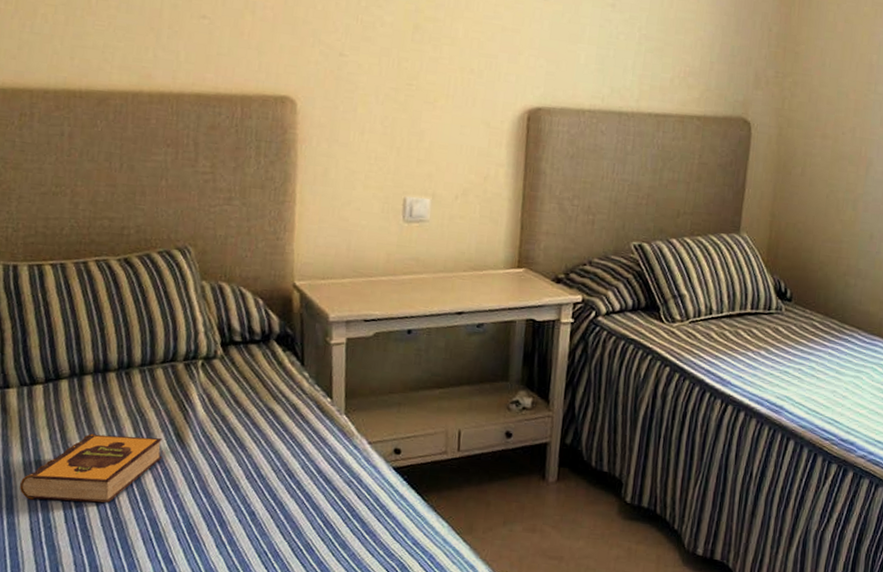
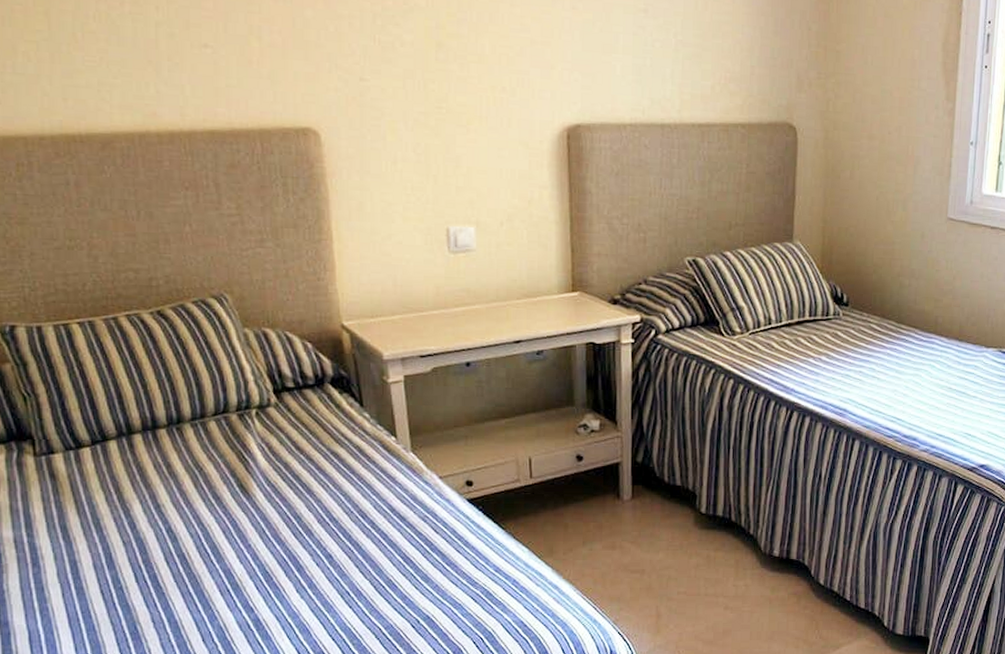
hardback book: present [20,433,162,503] -> none [83,491,228,563]

